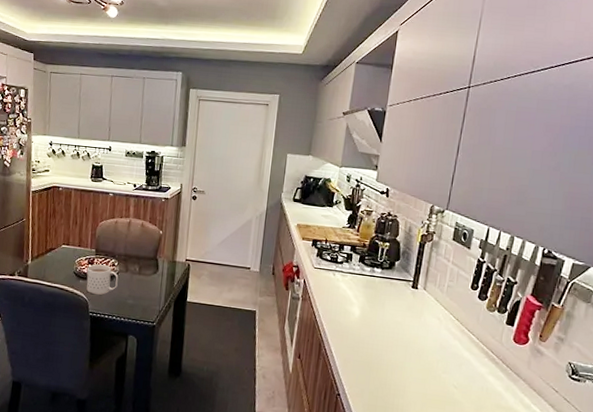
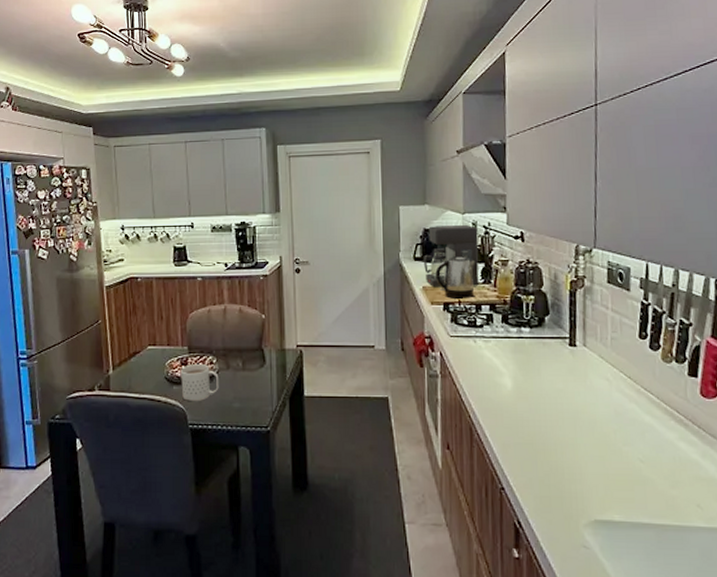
coffee maker: none [301,174,351,229] -> present [424,224,479,288]
kettle: none [309,202,344,239] -> present [435,256,475,299]

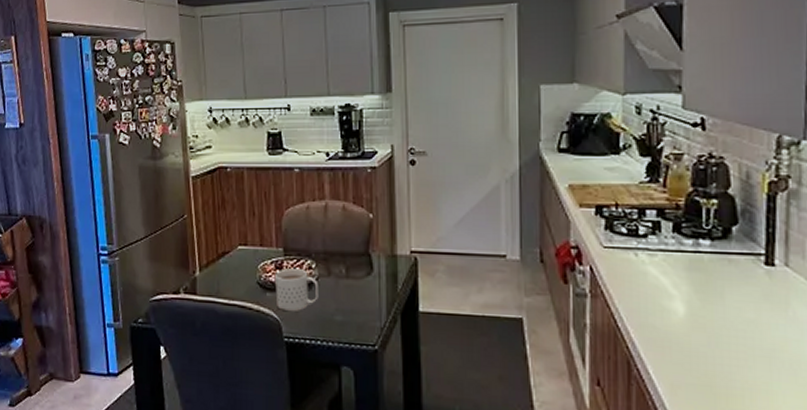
coffee maker: present [424,224,479,288] -> none [571,107,644,187]
kettle: present [435,256,475,299] -> none [586,148,638,201]

